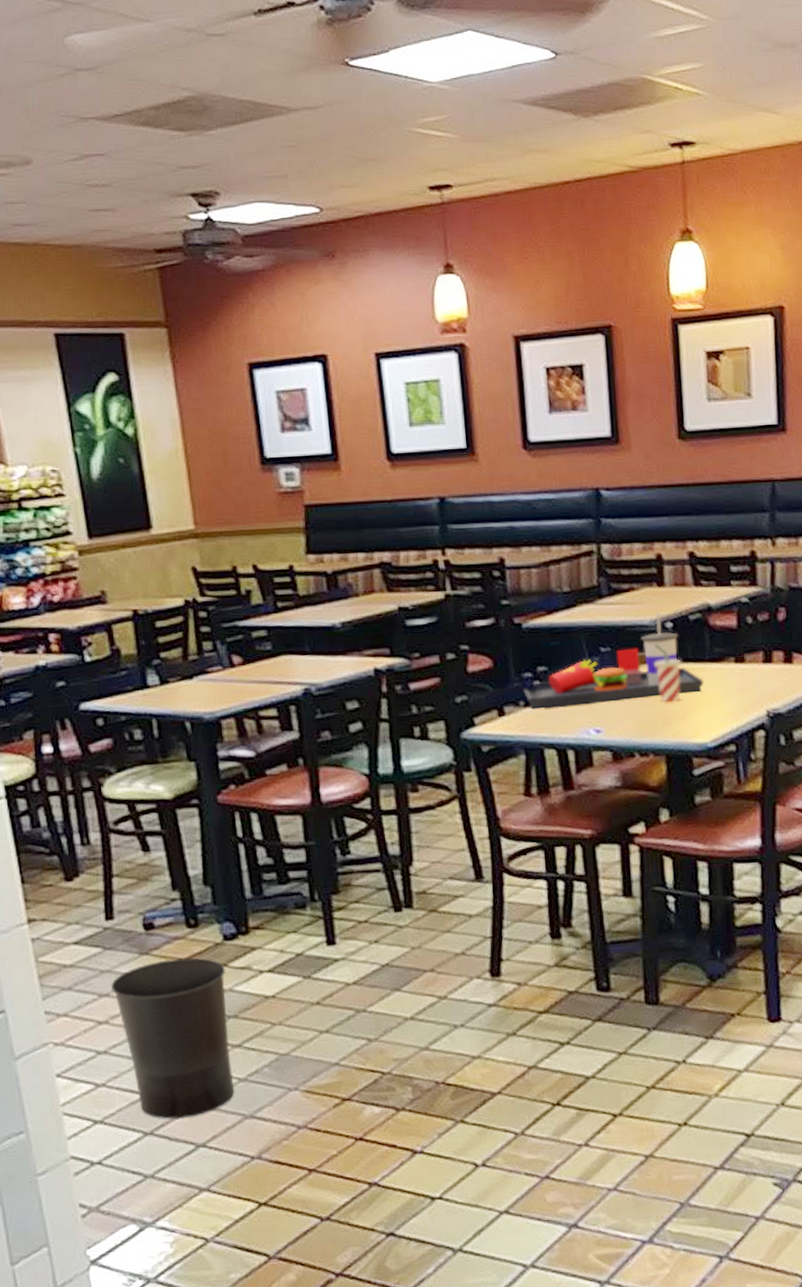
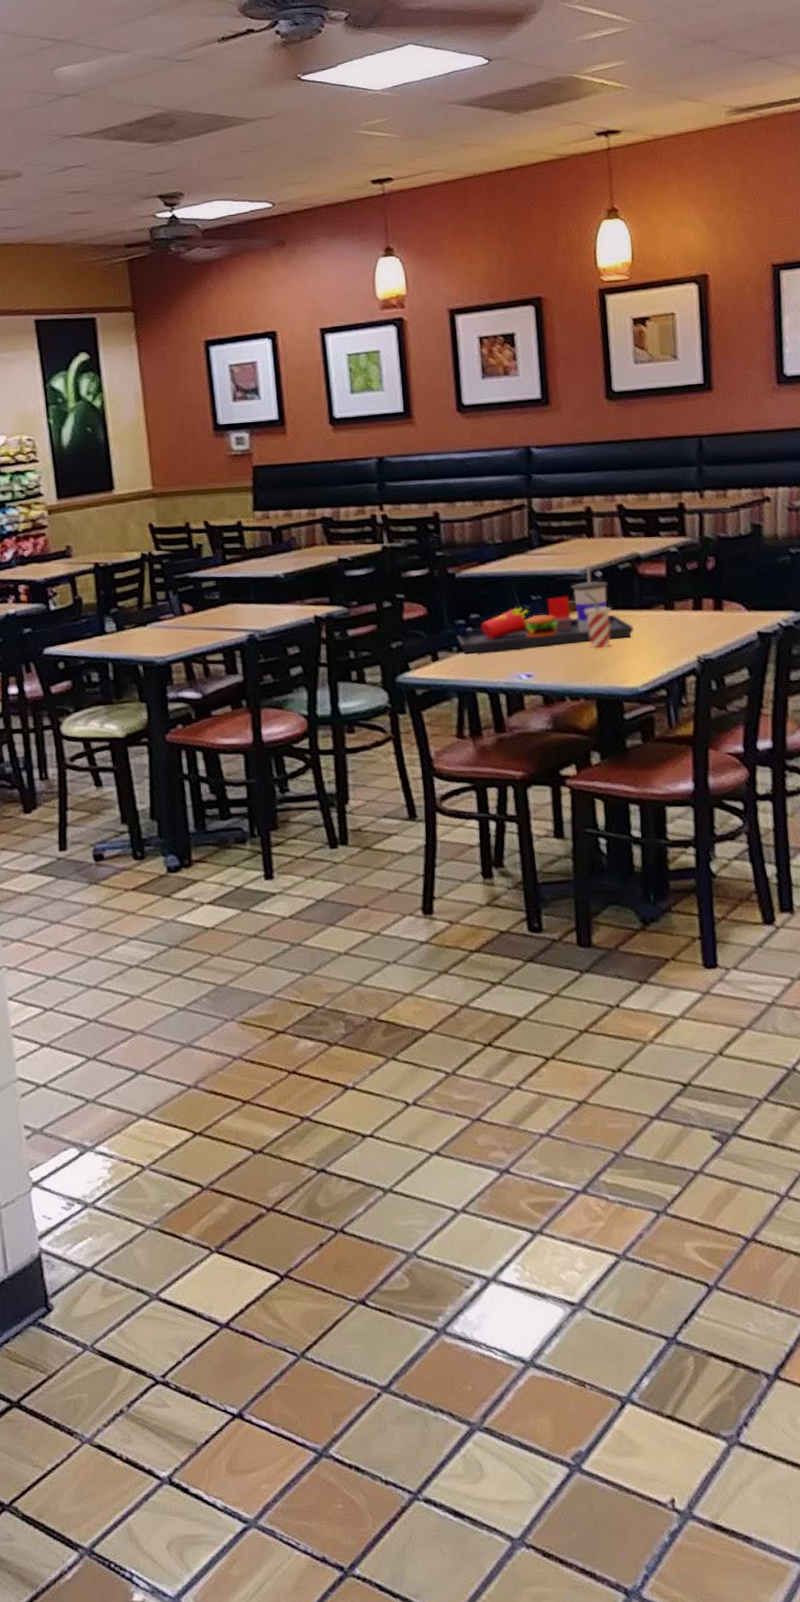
waste bin: present [111,957,235,1119] -> none [62,888,174,1045]

